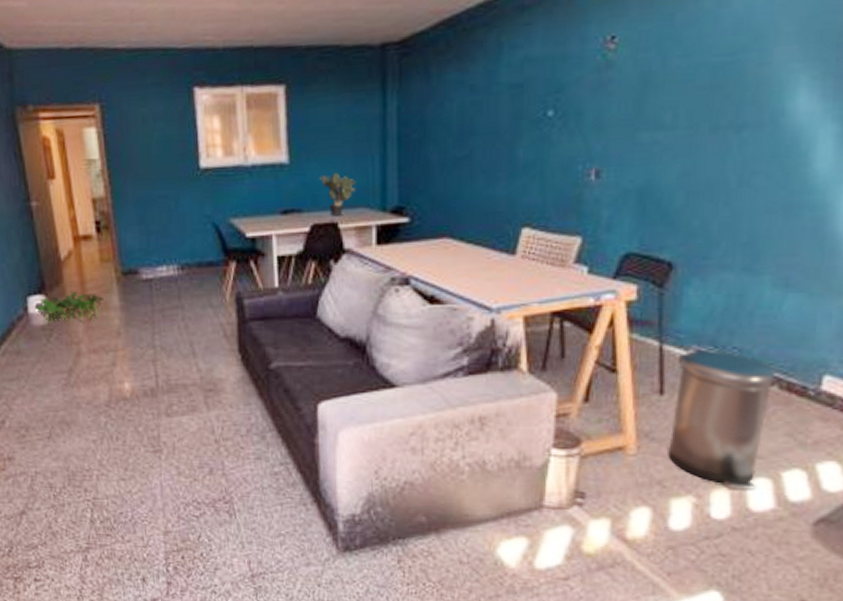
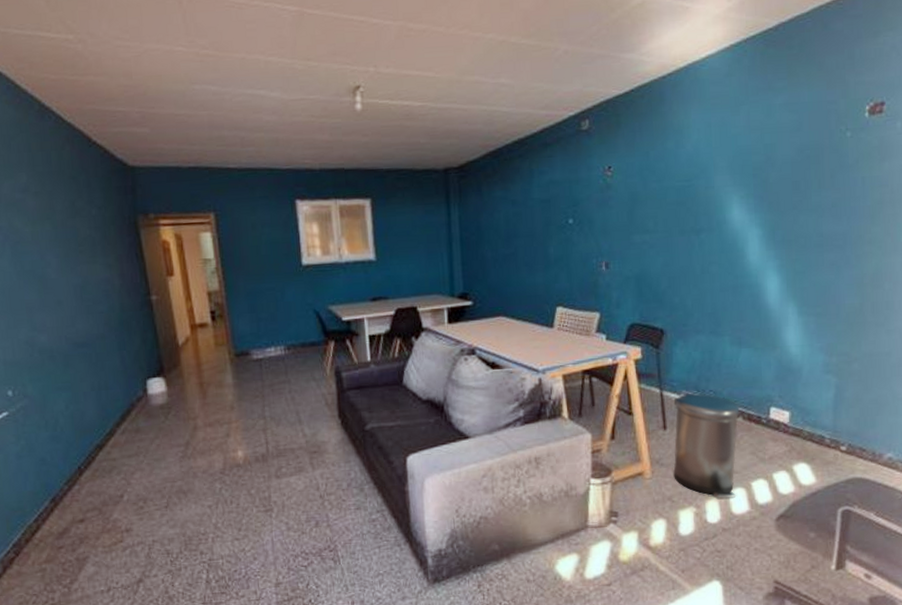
plant: present [35,291,104,324] -> none [154,373,218,402]
potted plant: present [320,173,355,216] -> none [401,268,430,302]

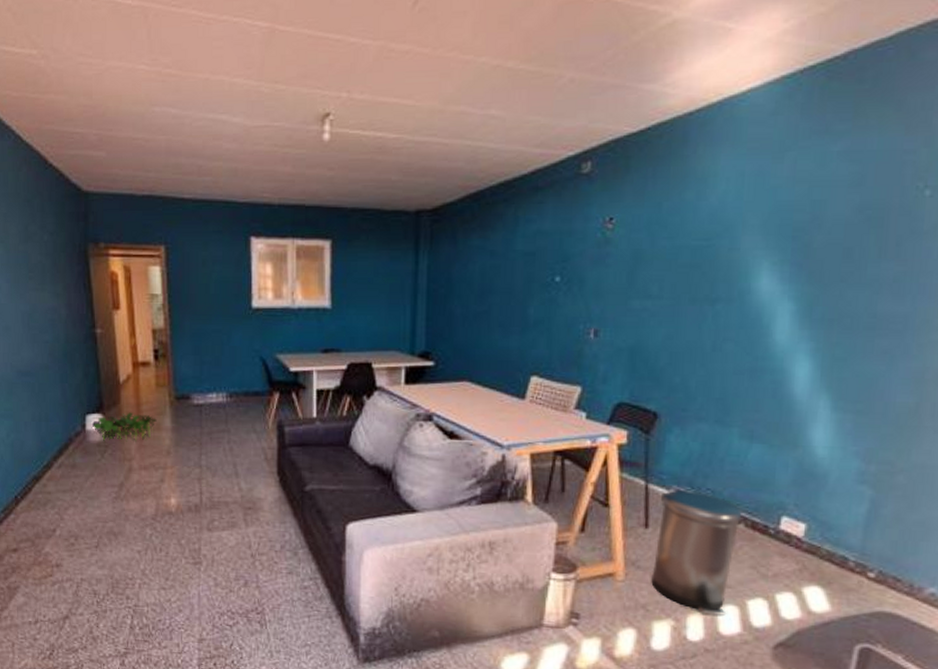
plant: none [154,373,218,402] -> present [93,412,157,442]

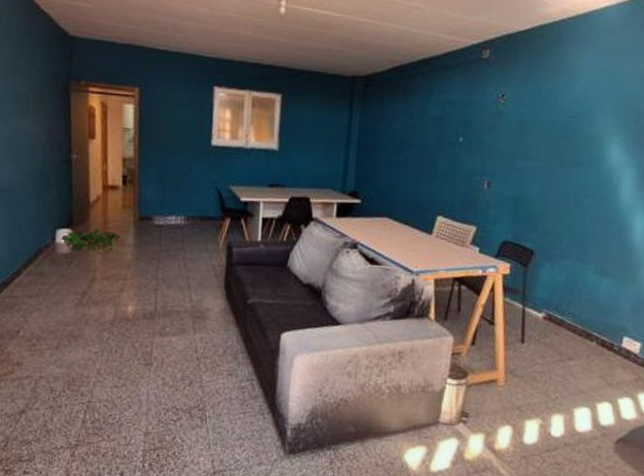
pedal bin: present [651,489,742,616] -> none [525,312,595,416]

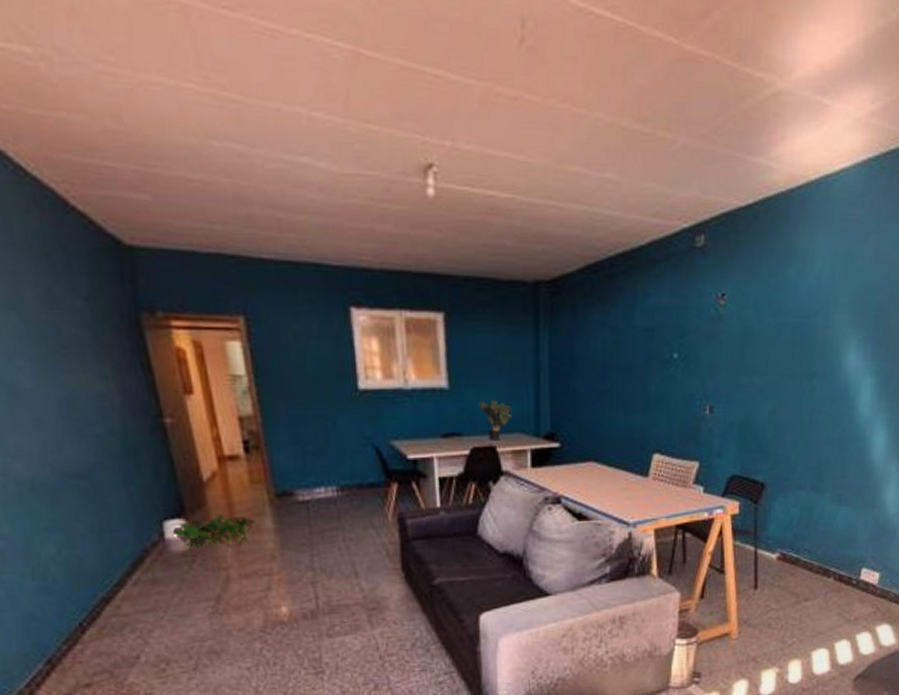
potted plant: none [300,162,325,193] -> present [479,400,512,440]

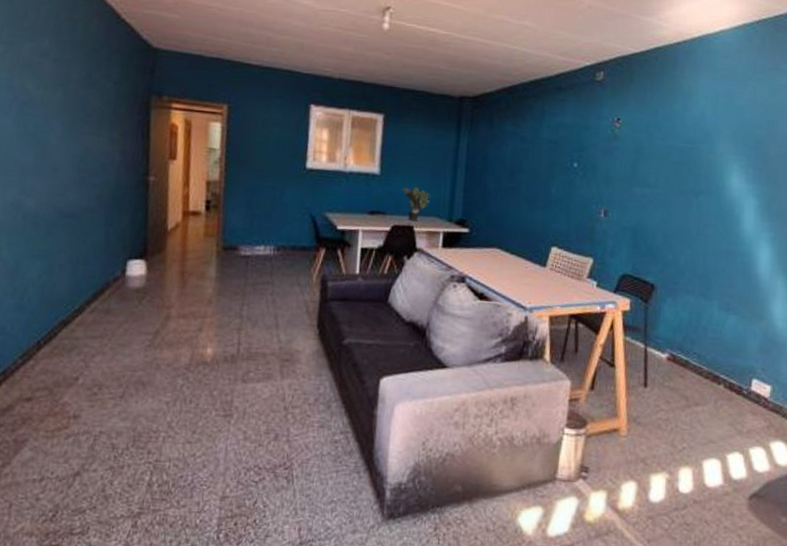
plant: present [173,514,255,549] -> none [133,260,201,289]

